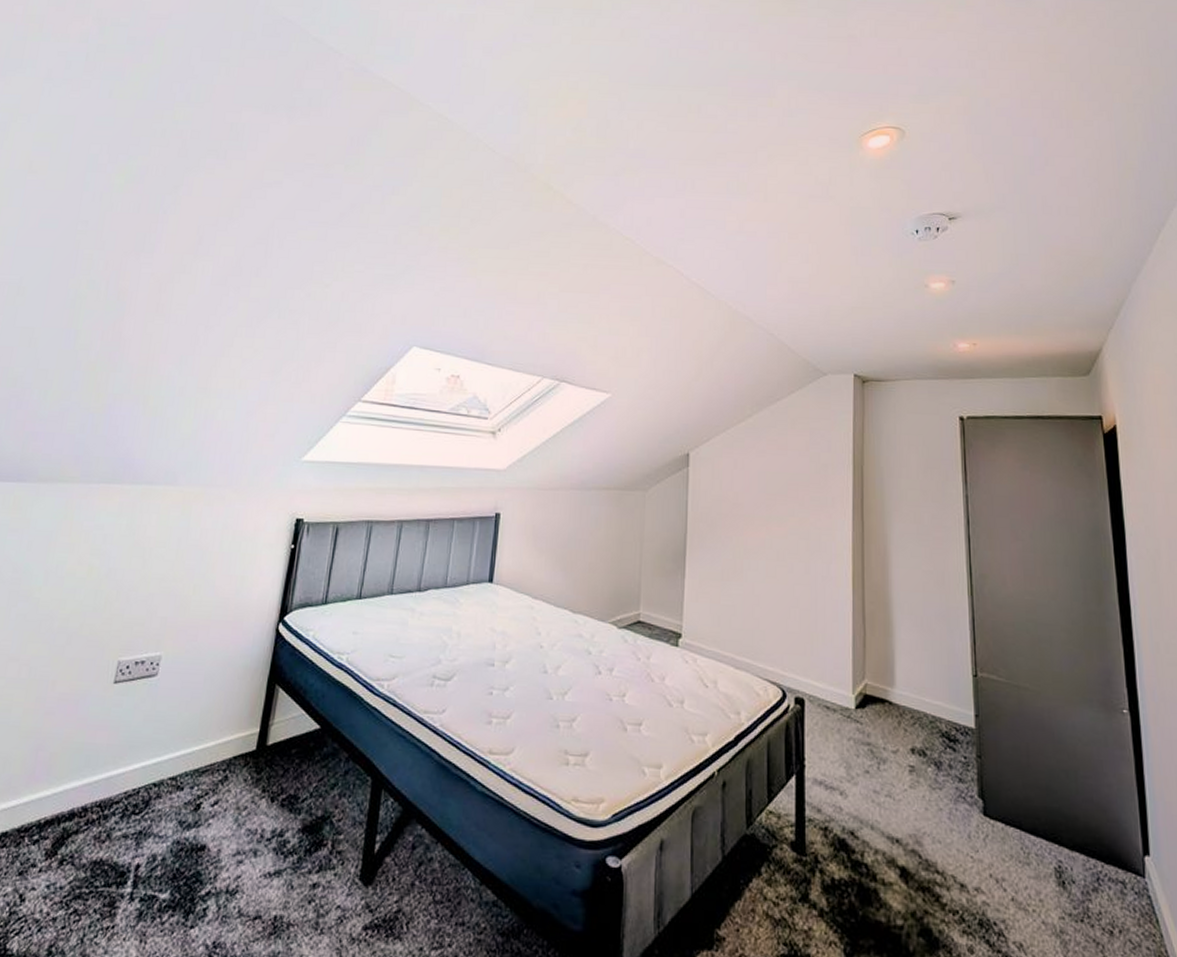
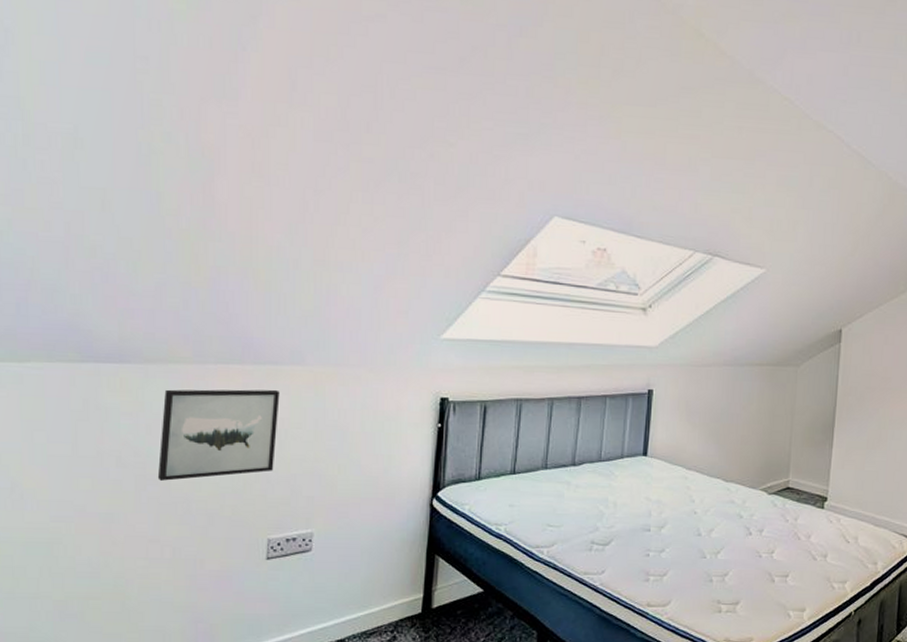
wall art: none [28,507,151,598] -> present [157,389,280,481]

